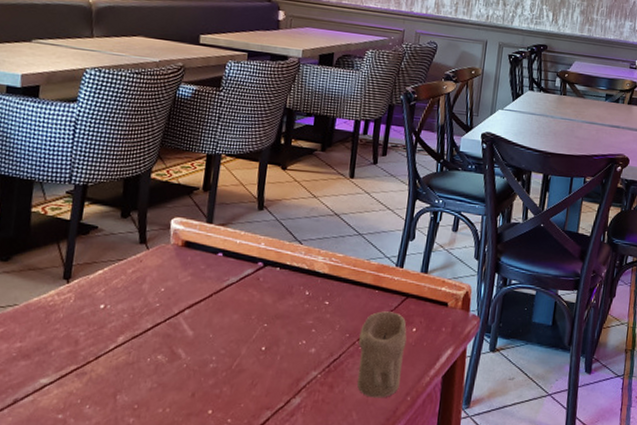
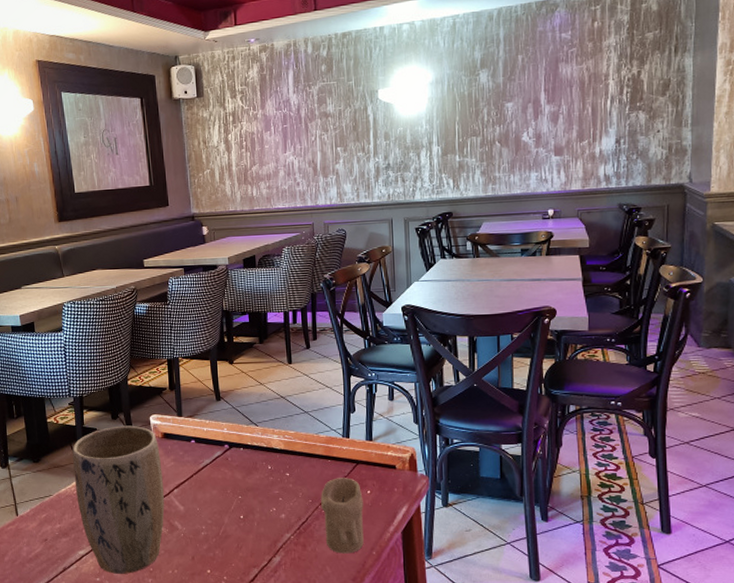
plant pot: none [52,226,176,411] -> present [72,425,165,574]

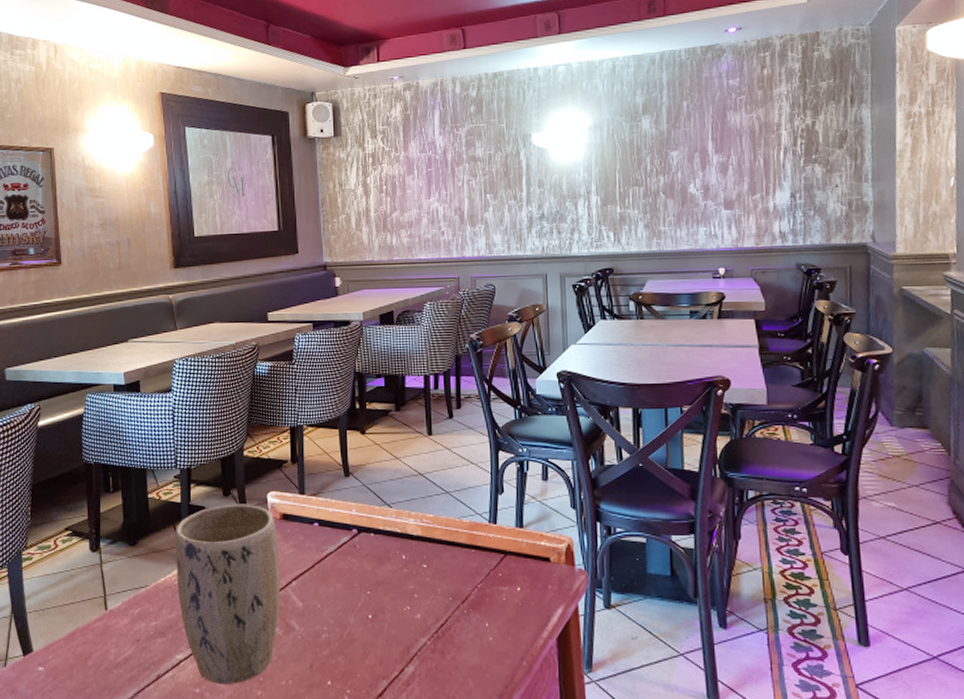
candle: present [321,478,364,554] -> none [463,571,513,664]

